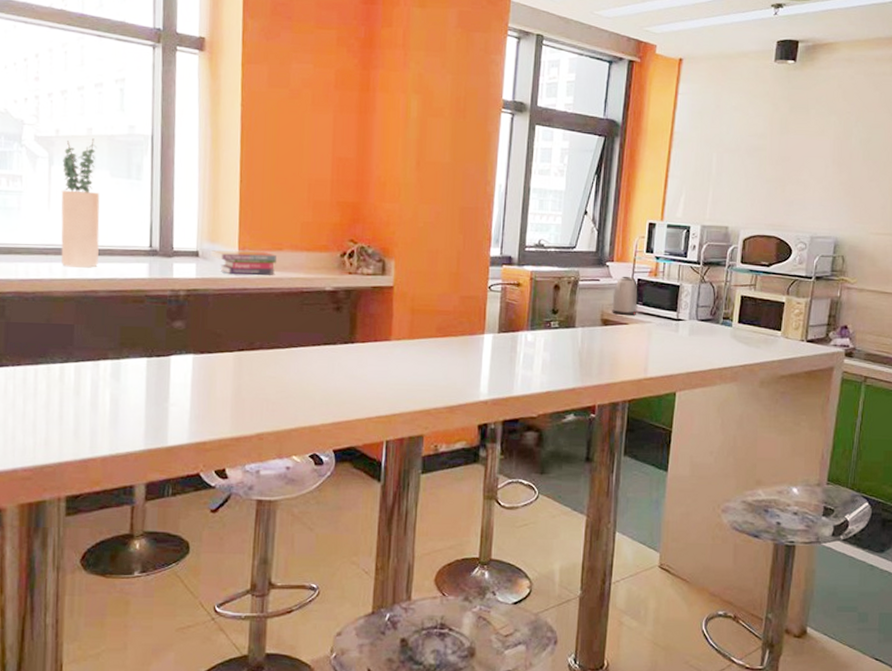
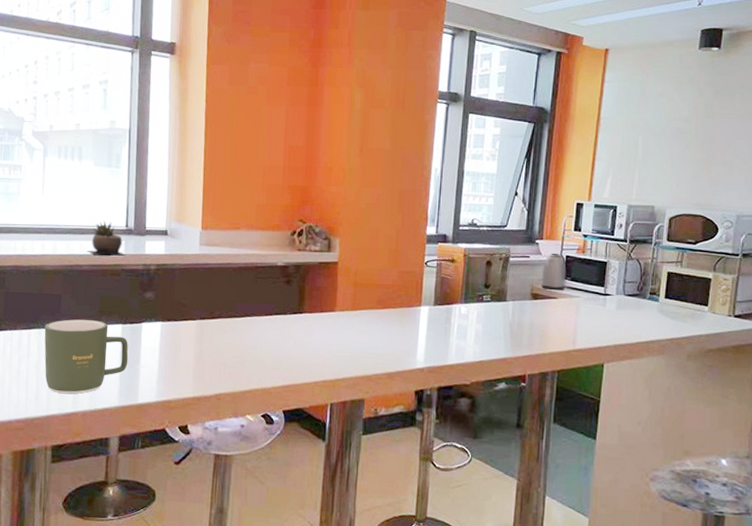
mug: none [54,352,155,438] -> present [44,319,129,394]
vase: present [61,138,100,268] -> none [52,132,85,245]
succulent plant: none [104,240,149,280] -> present [87,221,125,256]
books: present [210,250,276,276] -> none [177,229,234,252]

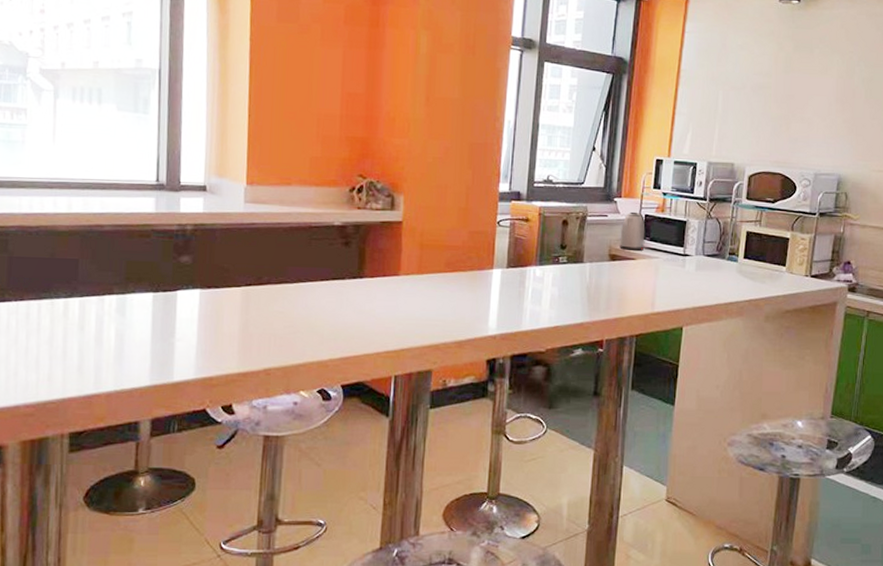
mug: present [44,319,129,394] -> none [58,287,161,374]
succulent plant: present [87,221,125,256] -> none [110,174,156,215]

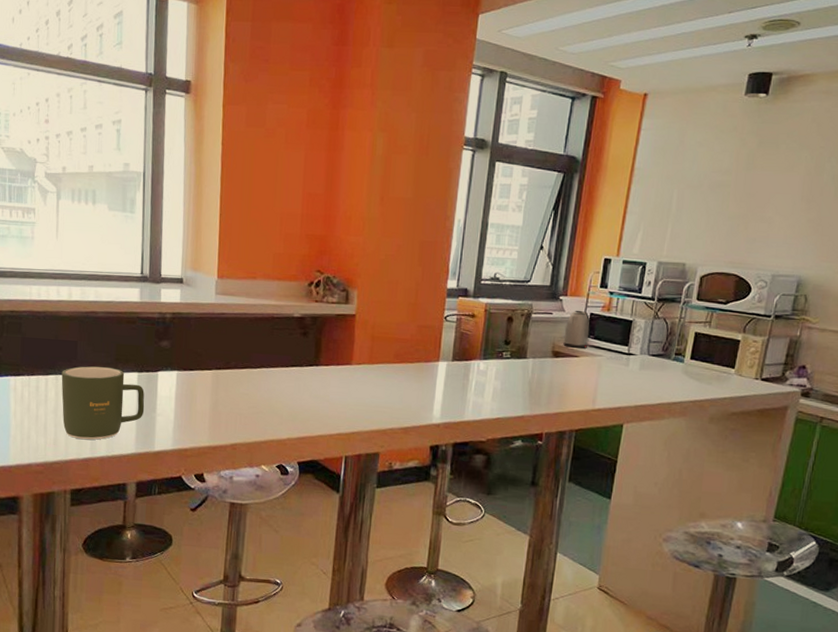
mug: none [58,287,161,374] -> present [61,366,145,440]

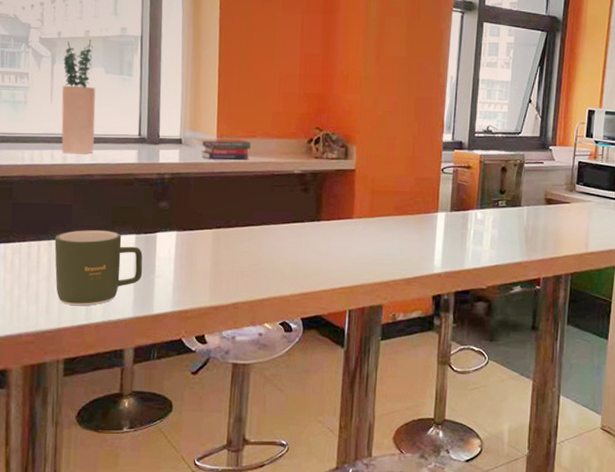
vase: none [67,175,99,292] -> present [61,39,96,155]
books: none [193,278,251,302] -> present [192,138,251,160]
kettle: present [563,310,590,349] -> none [555,159,579,196]

